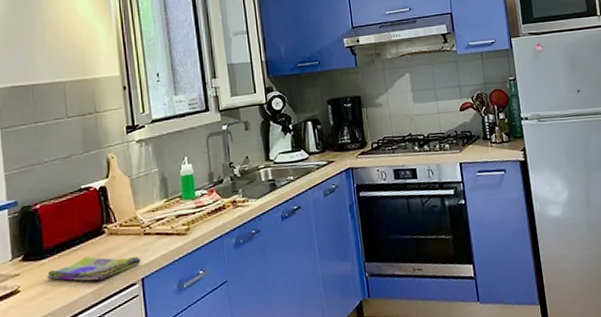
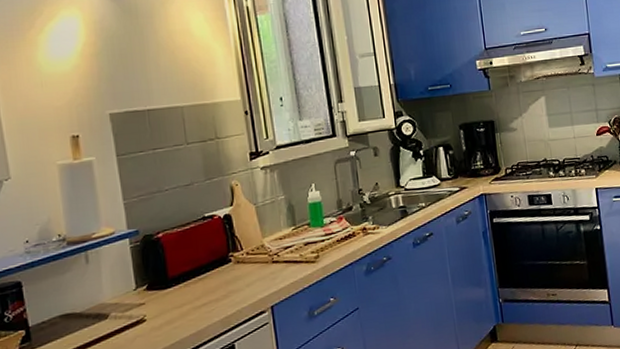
dish towel: present [47,255,141,281] -> none [173,284,270,310]

